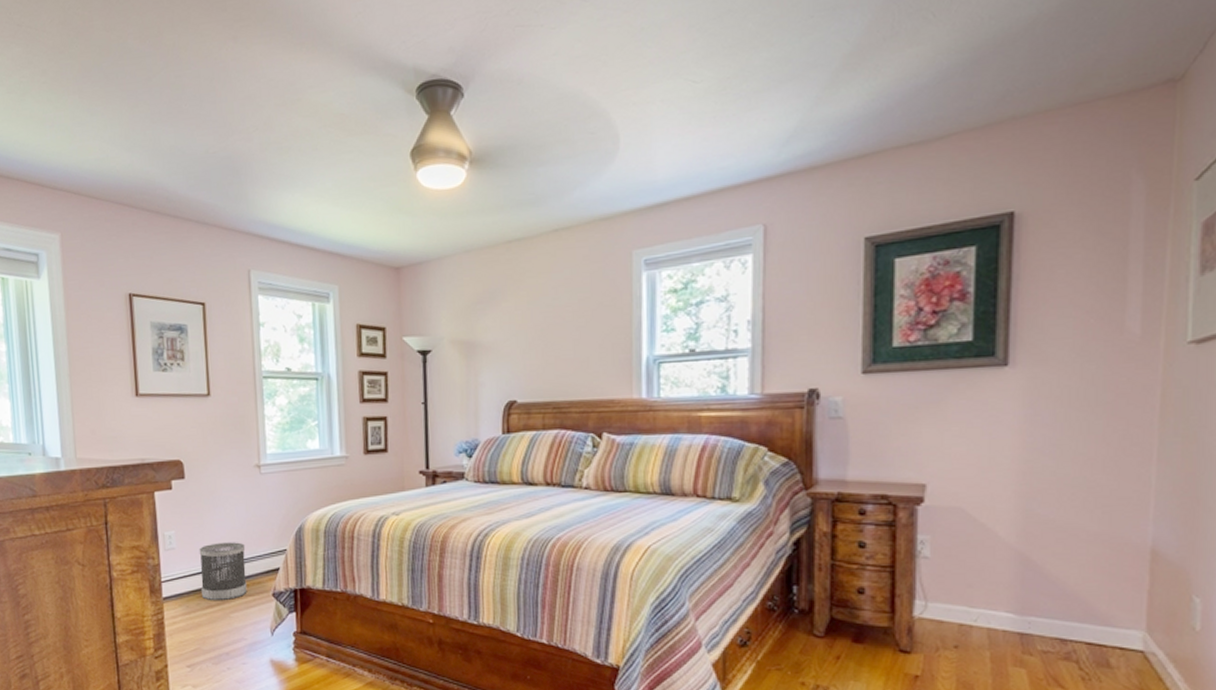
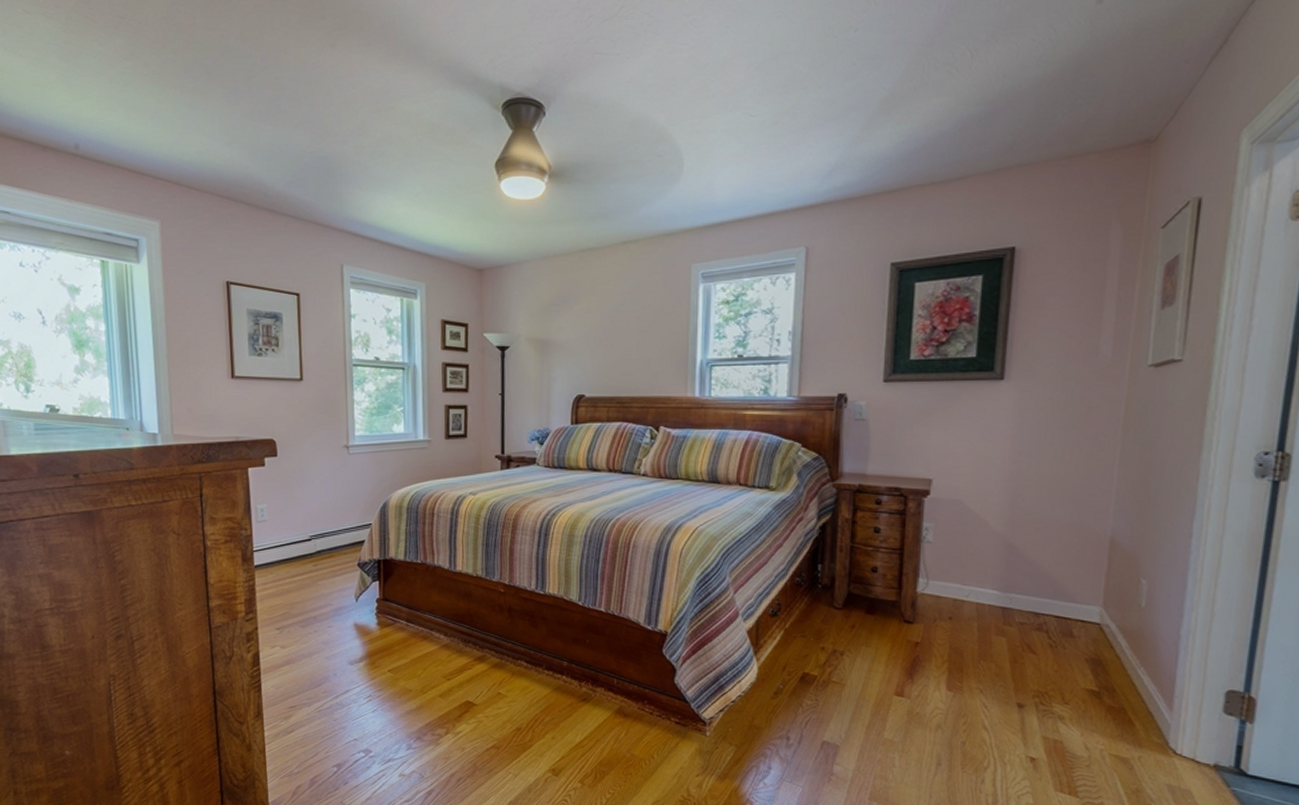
wastebasket: present [199,542,247,601] -> none [289,516,334,570]

